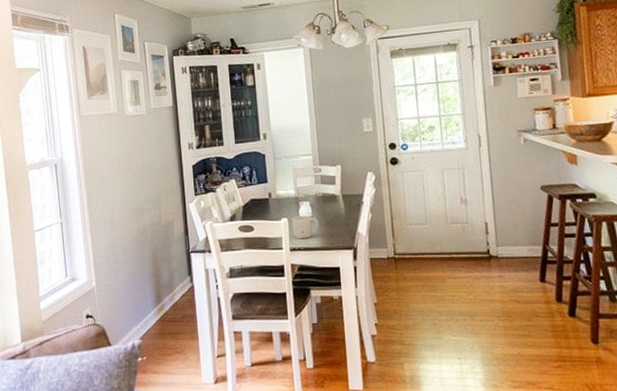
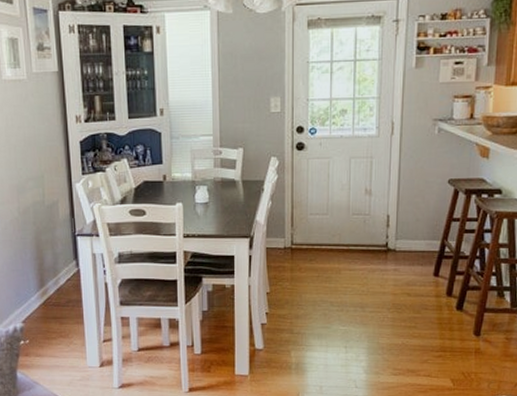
mug: present [292,215,319,239] -> none [187,200,215,226]

